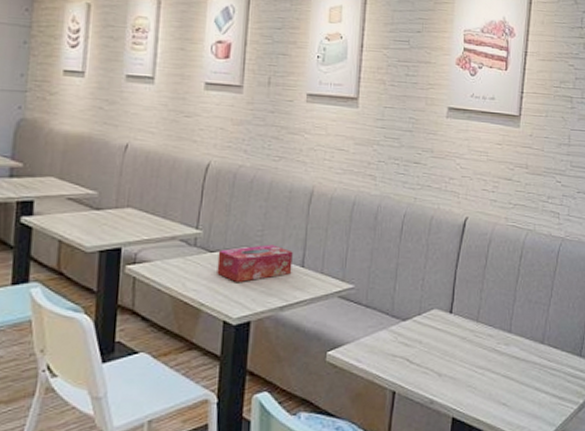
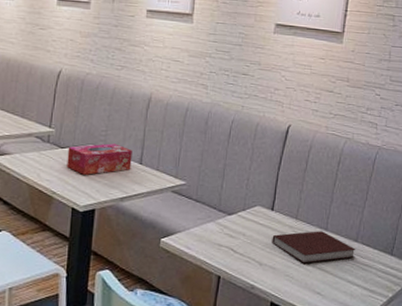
notebook: none [451,334,542,371] -> present [272,231,356,264]

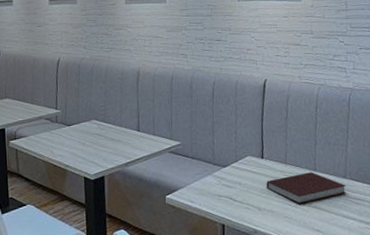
tissue box: present [67,143,132,175] -> none [74,116,131,147]

